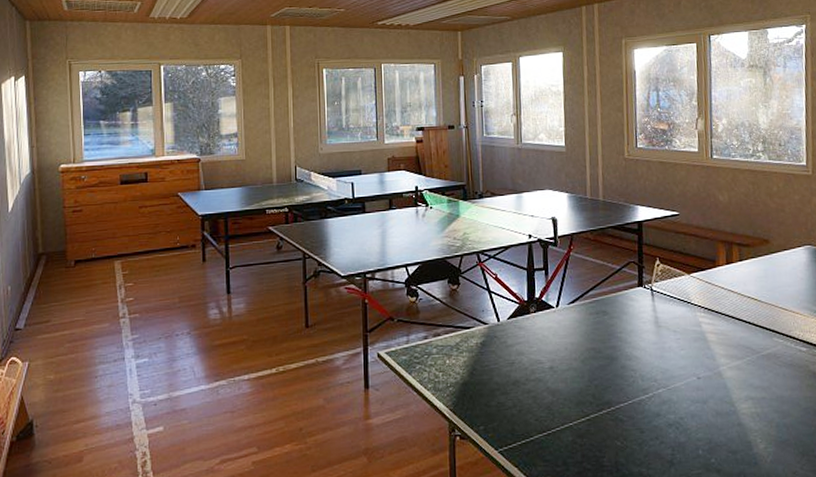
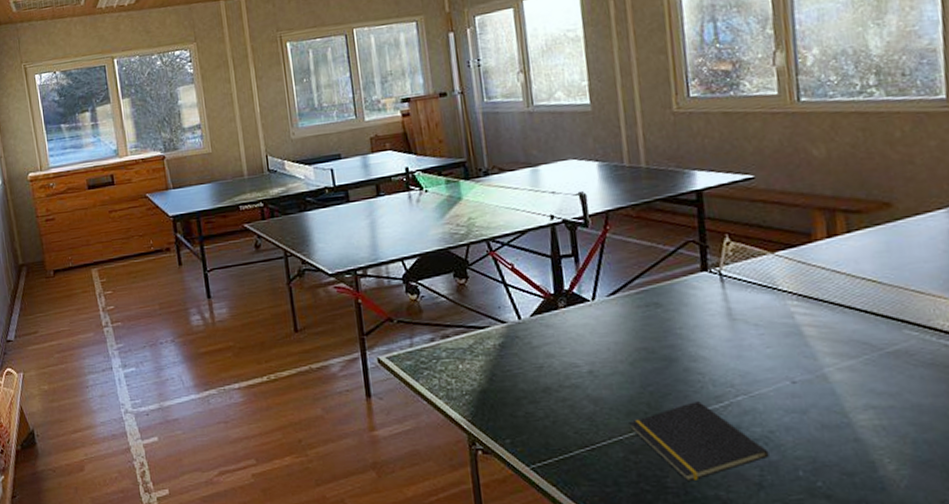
notepad: none [578,393,679,461] -> present [629,401,770,482]

